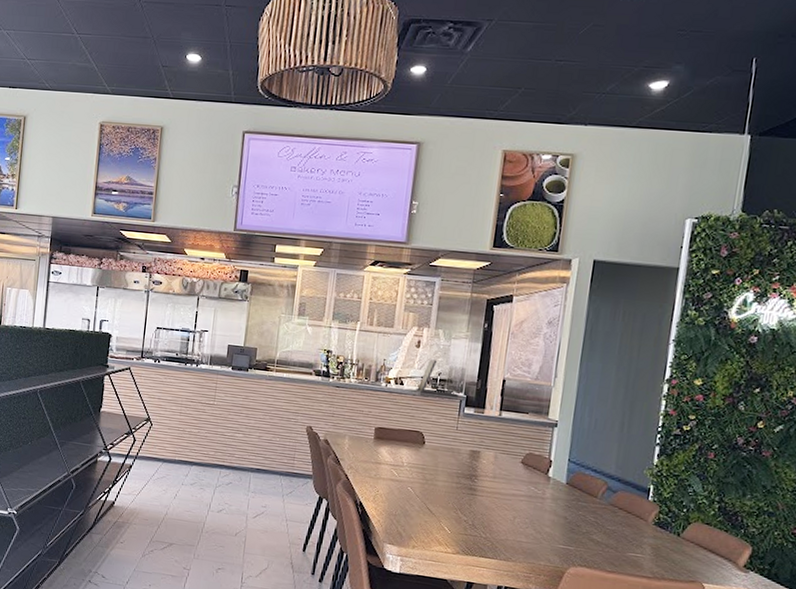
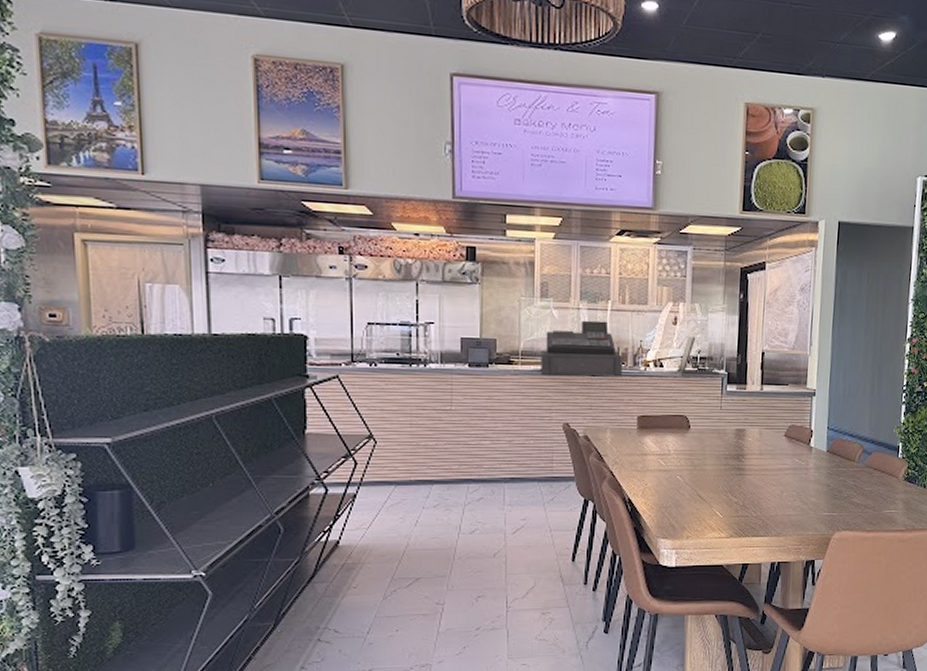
cash register: none [291,337,366,390] -> present [540,320,623,377]

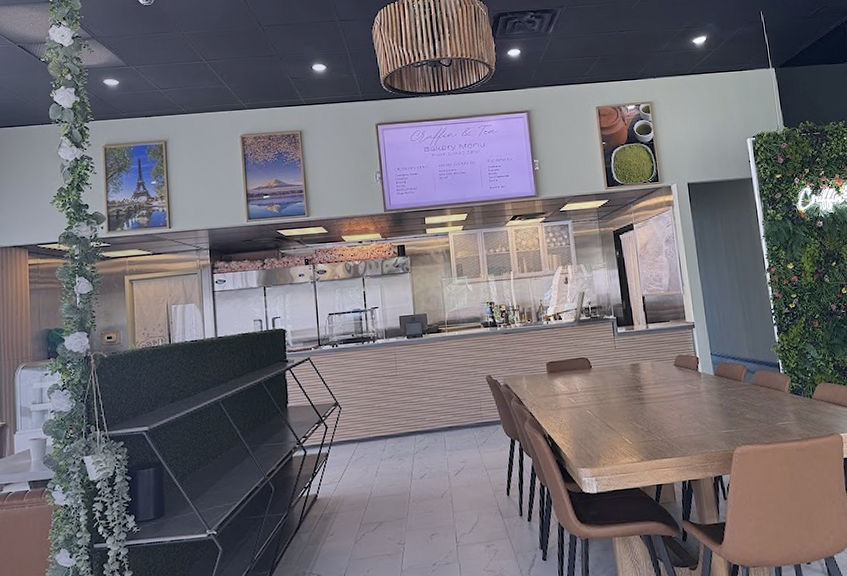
cash register: present [540,320,623,377] -> none [462,288,530,338]

